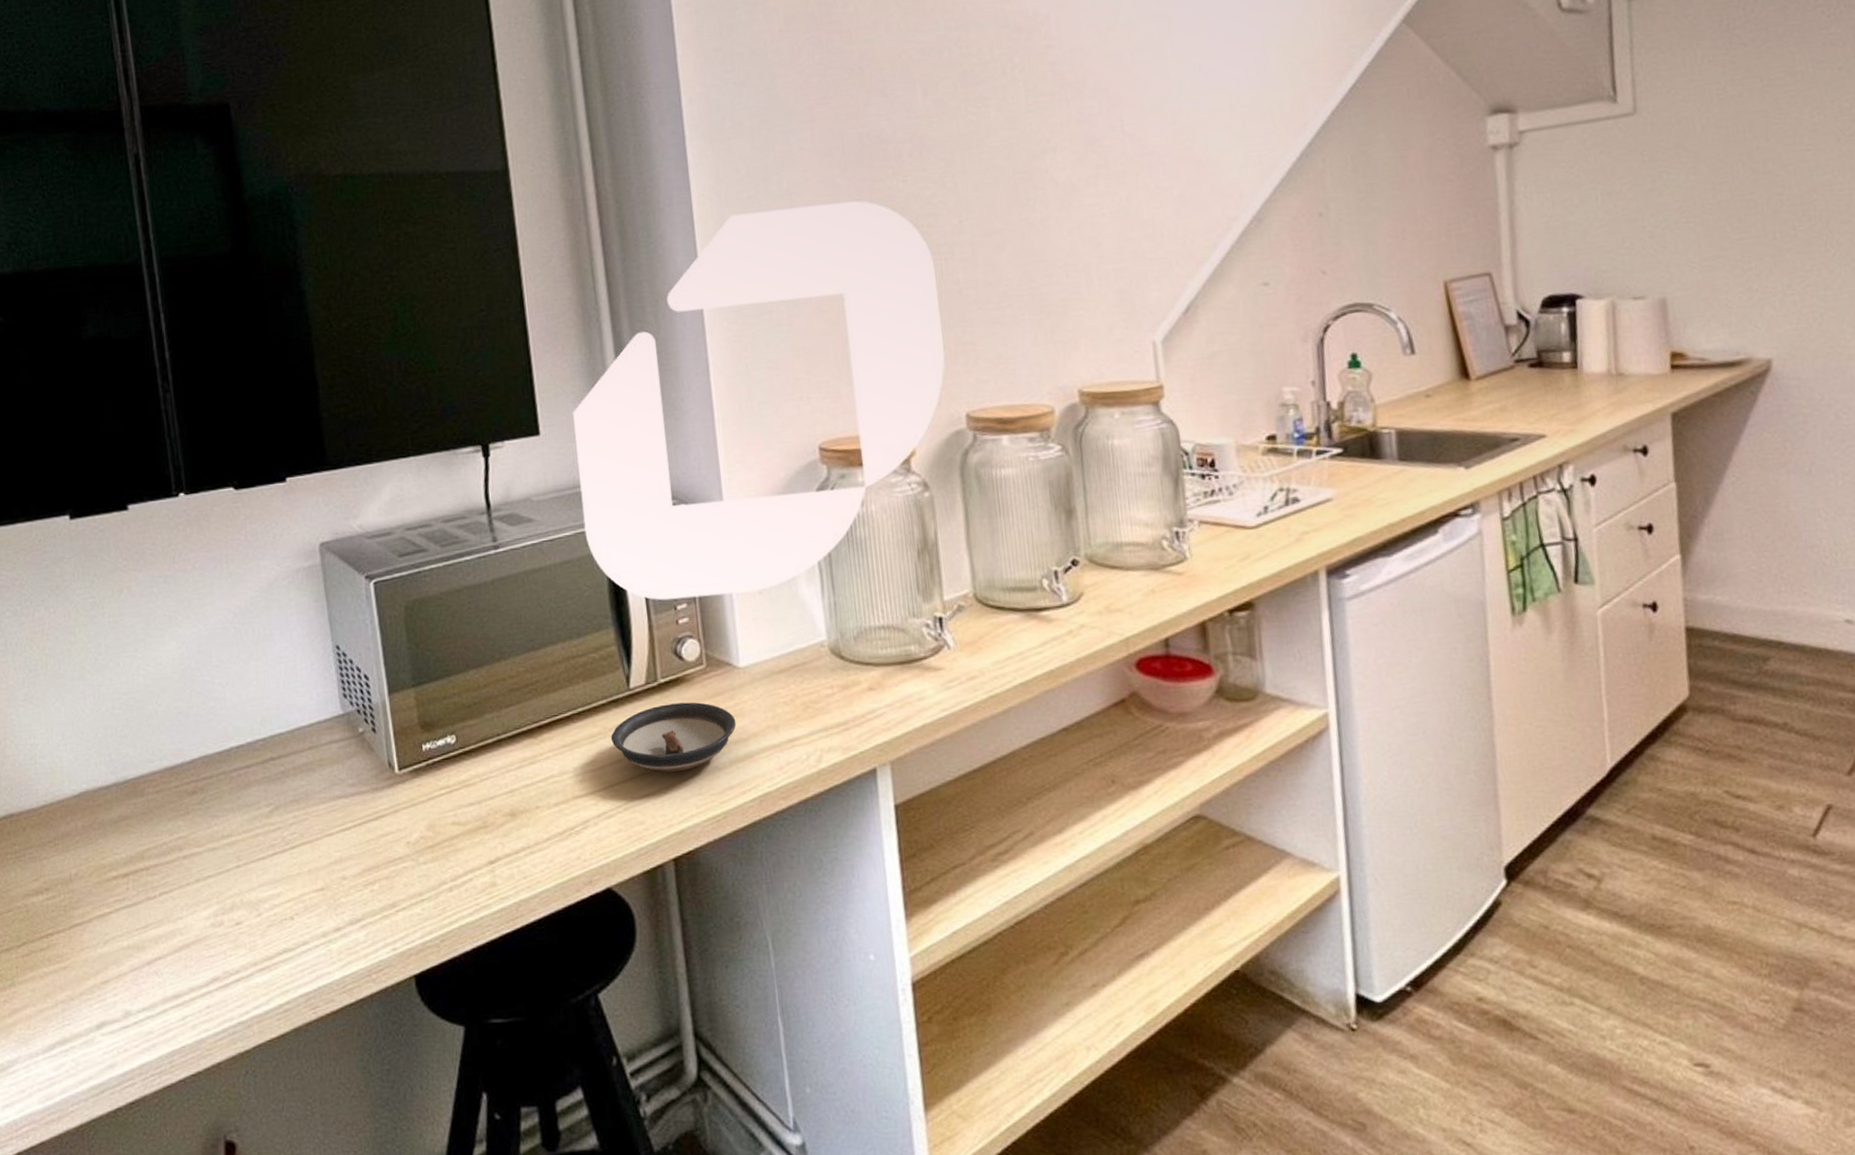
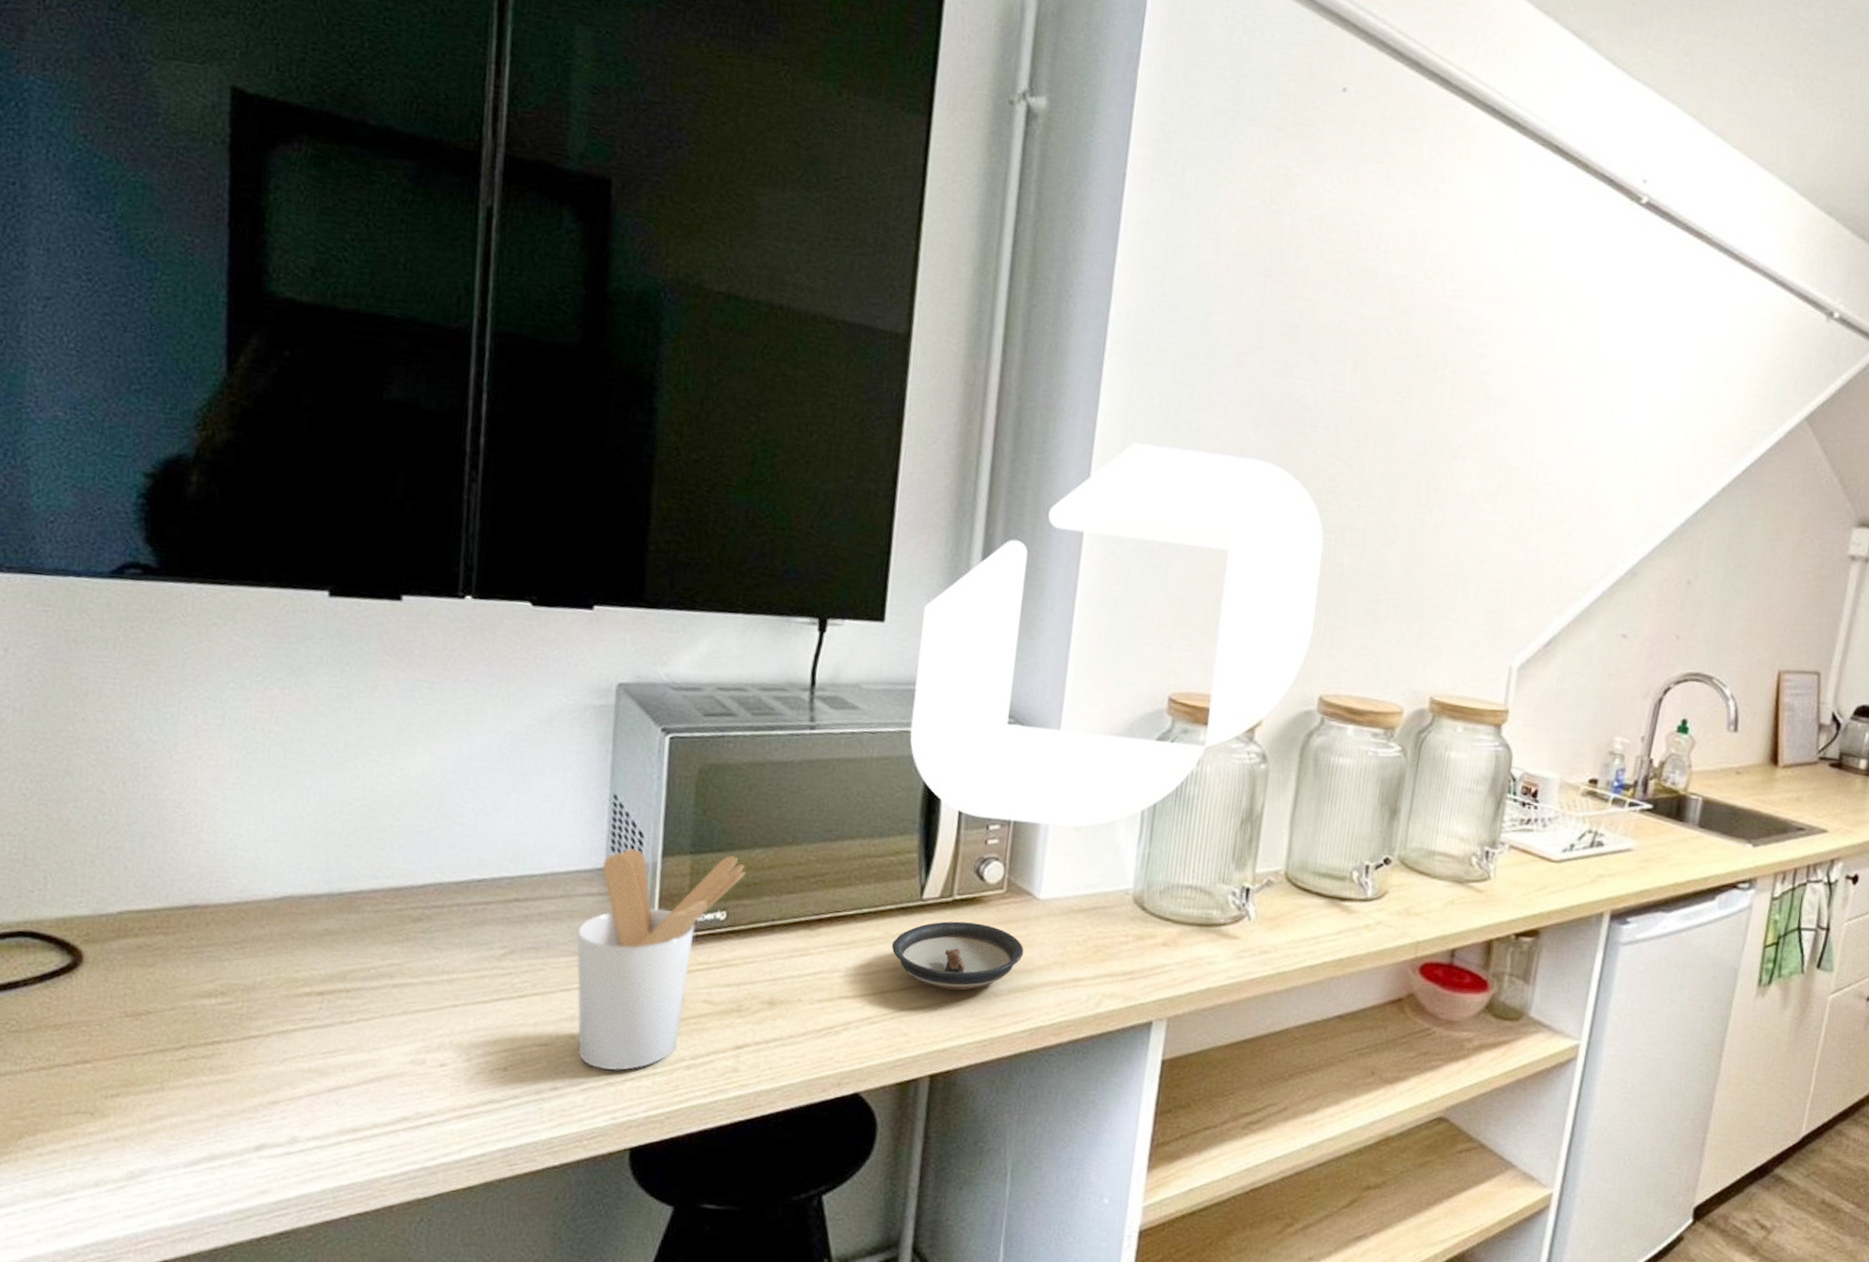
utensil holder: none [329,681,465,904] -> present [576,847,745,1070]

